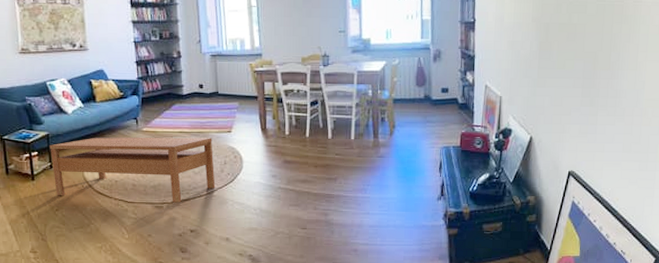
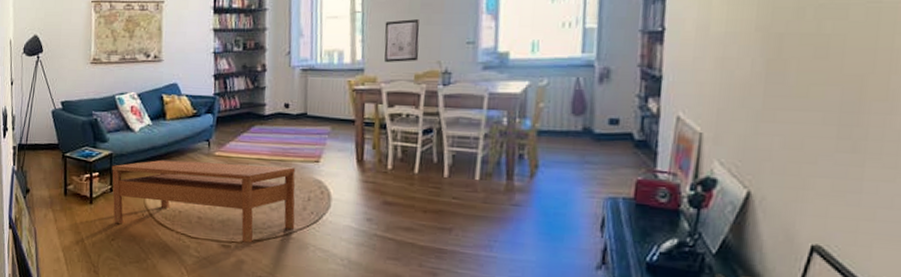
wall art: none [276,13,304,48] -> present [384,19,421,62]

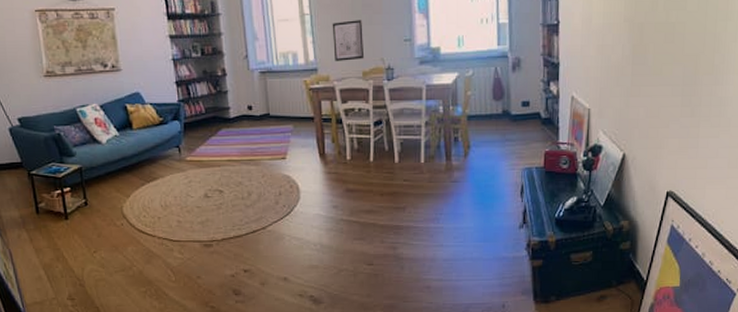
coffee table: present [111,159,296,243] -> none [82,166,270,240]

